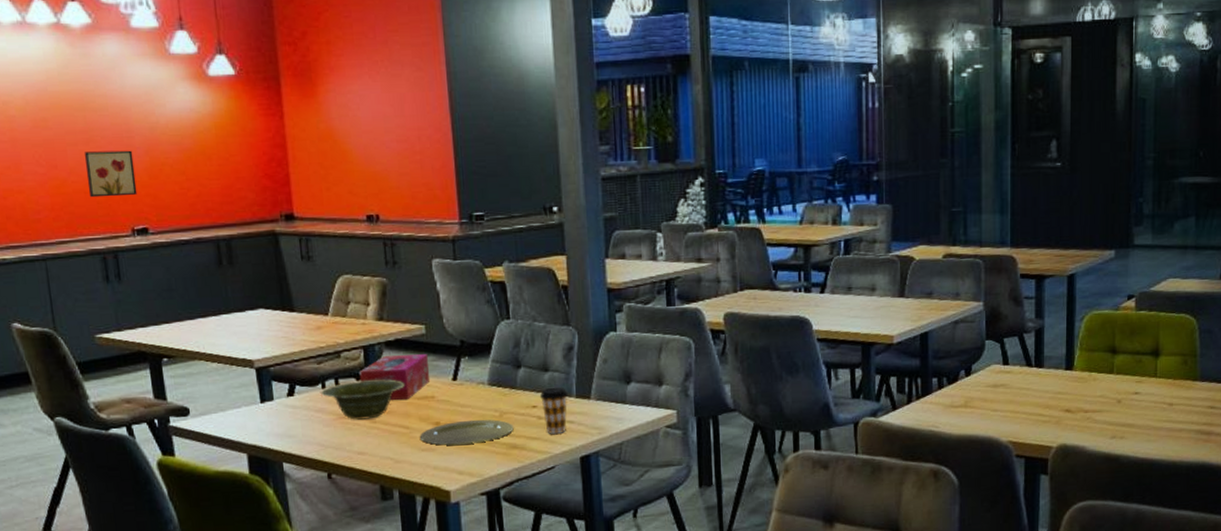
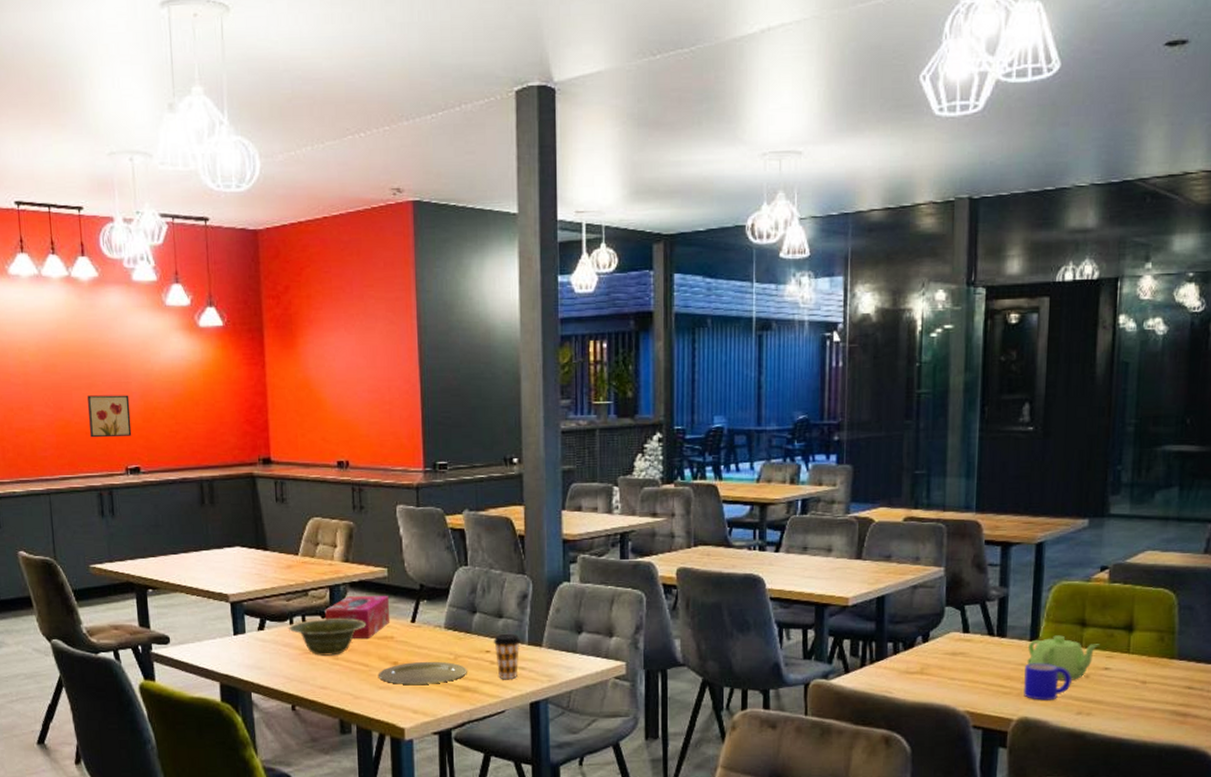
mug: none [1062,391,1105,427] -> present [1024,663,1072,700]
teapot: none [1063,363,1130,407] -> present [1027,635,1100,680]

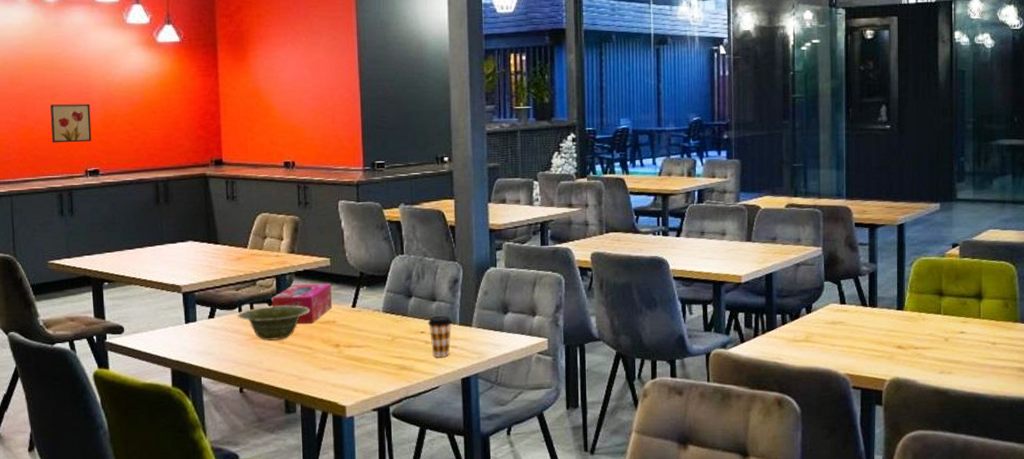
plate: present [378,661,467,684] -> none [321,342,404,365]
mug: present [1024,663,1072,700] -> none [894,329,934,362]
teapot: present [1027,635,1100,680] -> none [895,304,956,344]

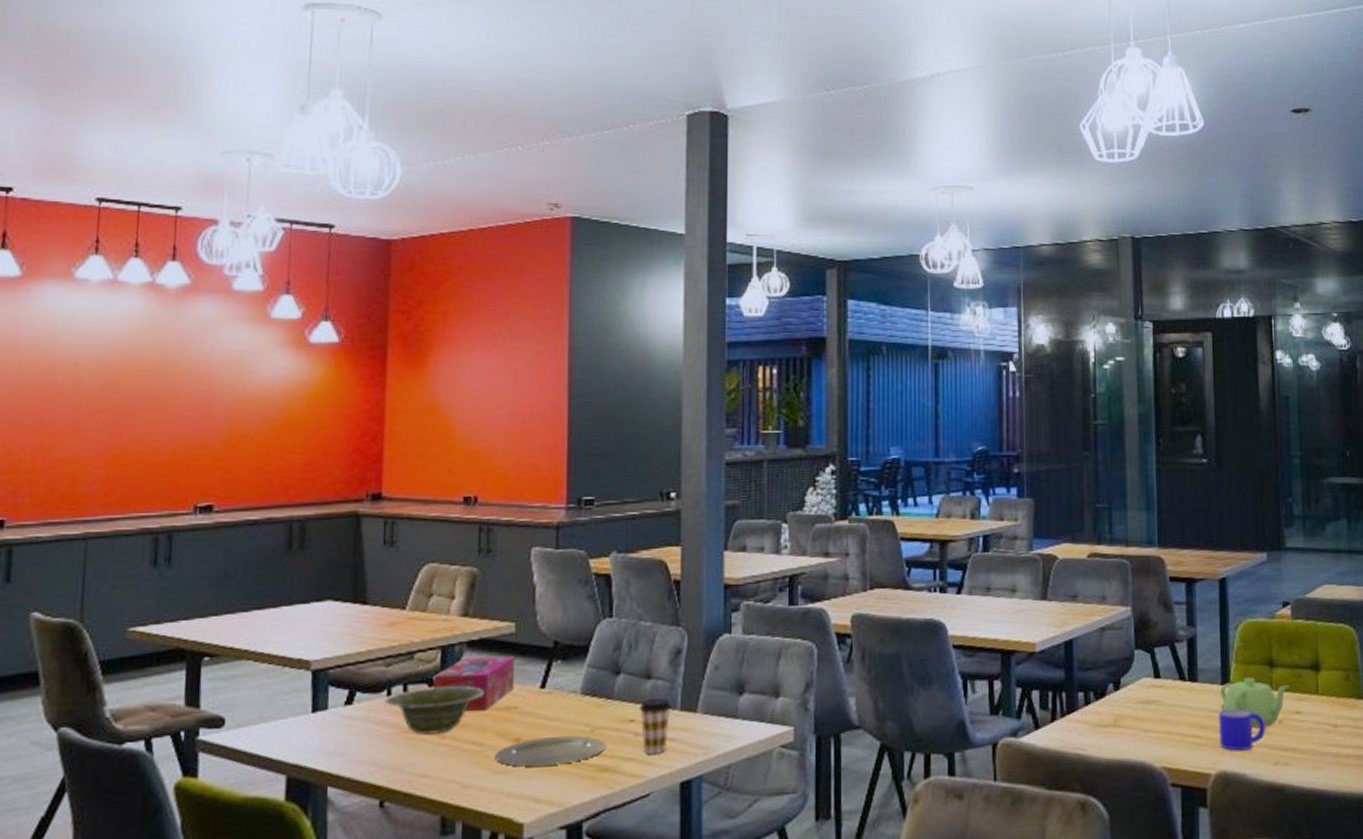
wall art: present [51,104,92,143] -> none [153,419,211,470]
plate: none [321,342,404,365] -> present [494,735,606,767]
mug: none [894,329,934,362] -> present [1219,709,1266,751]
teapot: none [895,304,956,344] -> present [1220,677,1290,728]

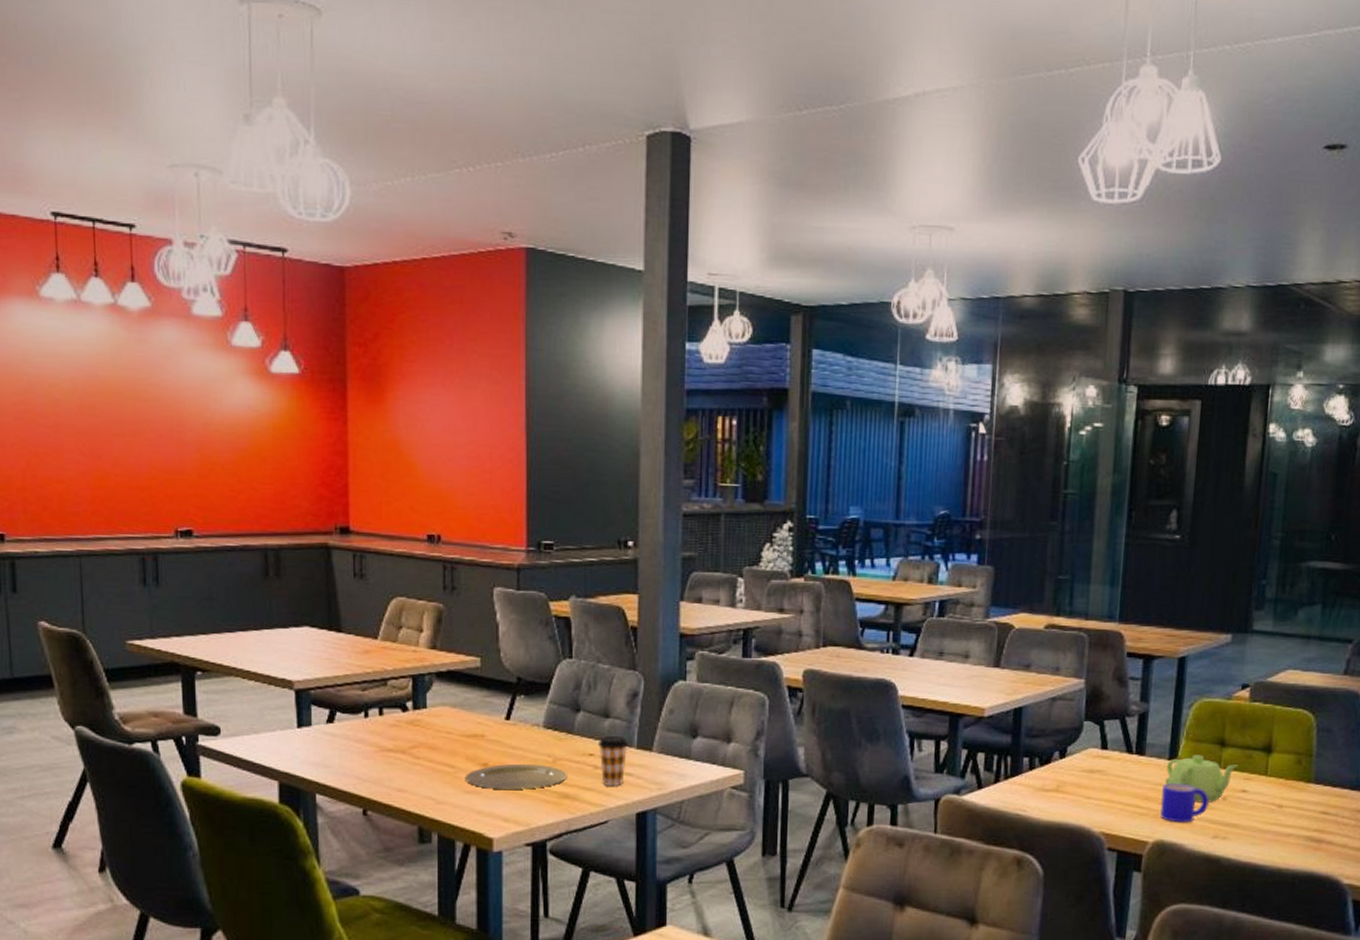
dish: present [385,686,485,735] -> none [363,712,454,754]
tissue box: present [433,656,516,712] -> none [406,688,482,737]

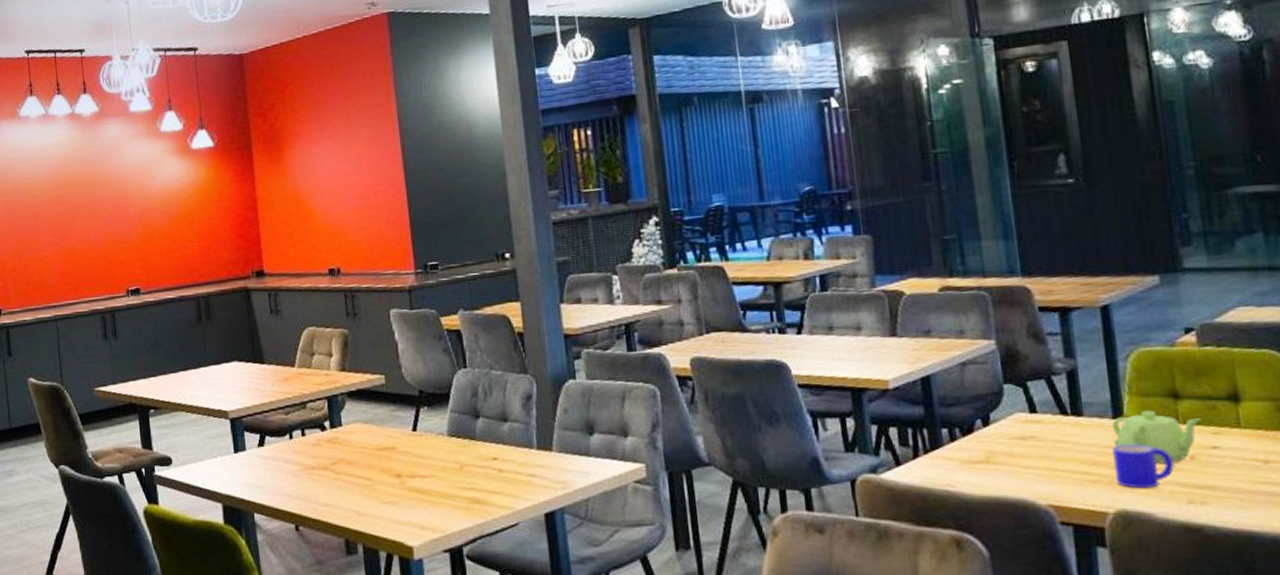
plate: present [465,763,567,790] -> none [381,471,475,499]
coffee cup: present [597,735,628,786] -> none [499,438,529,488]

